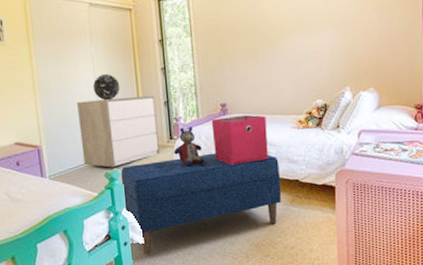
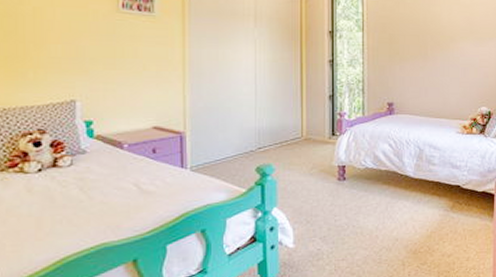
dresser: present [77,96,160,168] -> none [232,87,320,162]
decorative globe: present [92,74,120,101] -> none [252,61,283,89]
bench: present [120,153,282,255] -> none [274,153,443,260]
stuffed bear: present [173,126,205,166] -> none [335,124,367,165]
storage bin: present [211,114,268,165] -> none [377,116,432,167]

